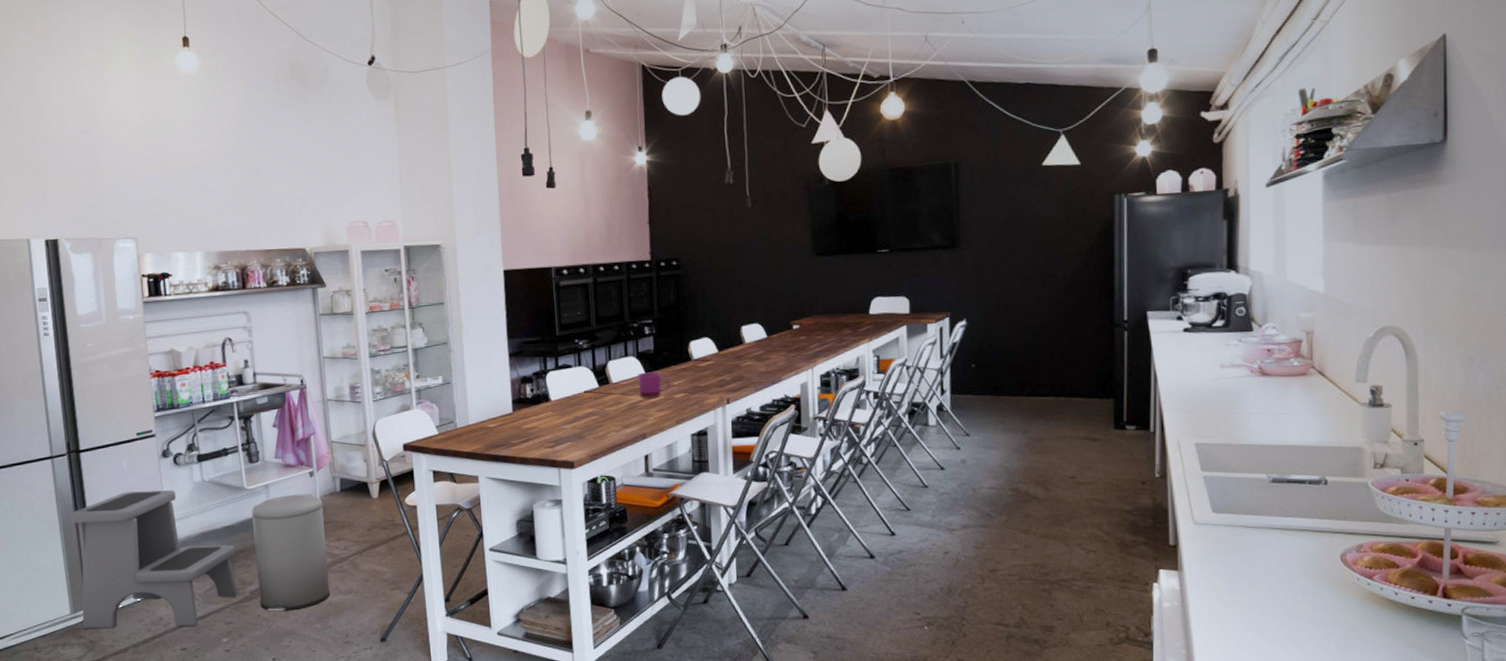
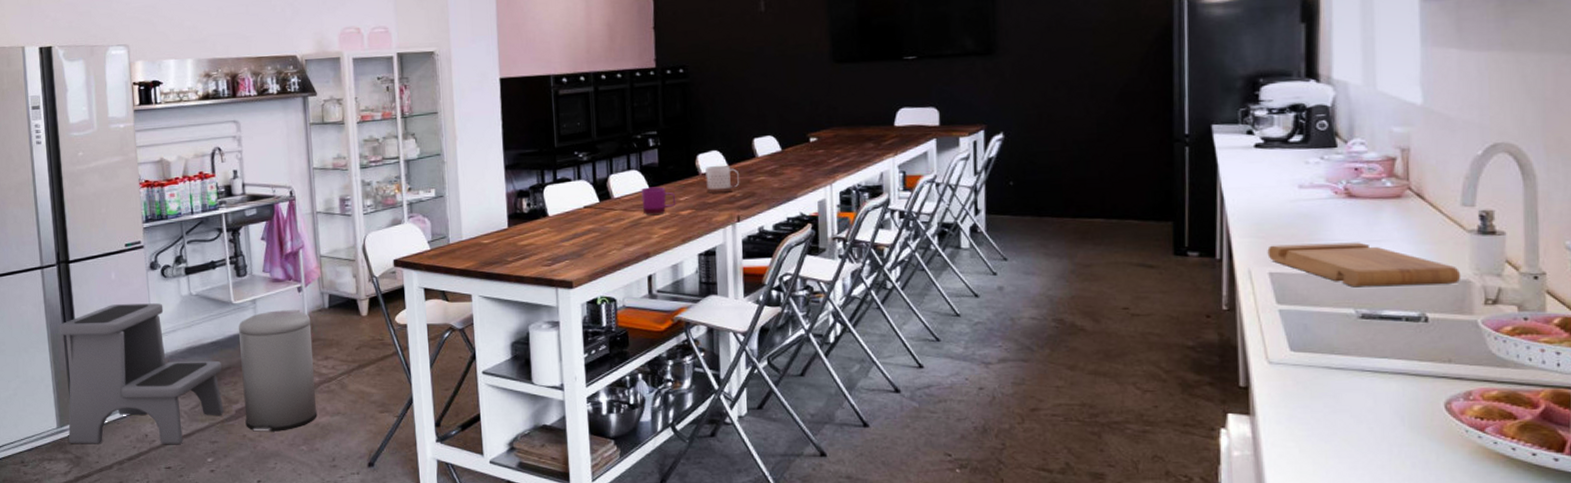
mug: none [697,351,730,378] -> present [705,165,740,193]
cutting board: none [1194,415,1355,455] -> present [1267,242,1461,288]

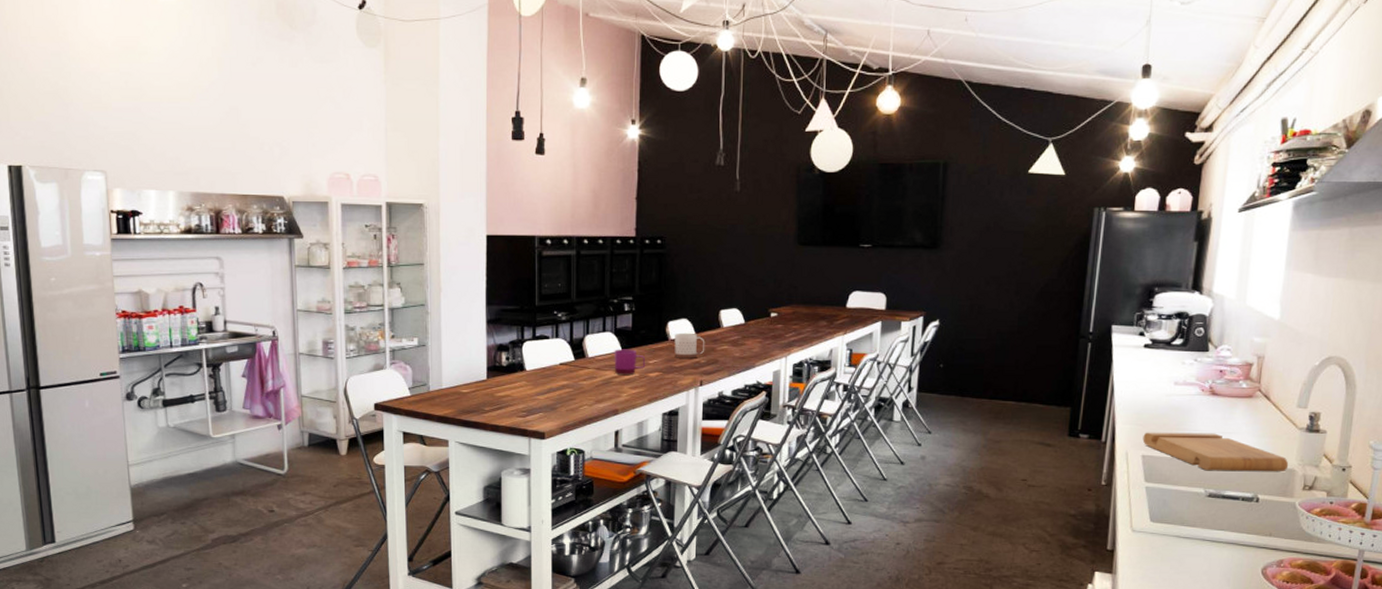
step stool: present [58,303,224,445] -> none [28,431,200,571]
pedal bin: present [238,310,317,432] -> none [216,446,294,561]

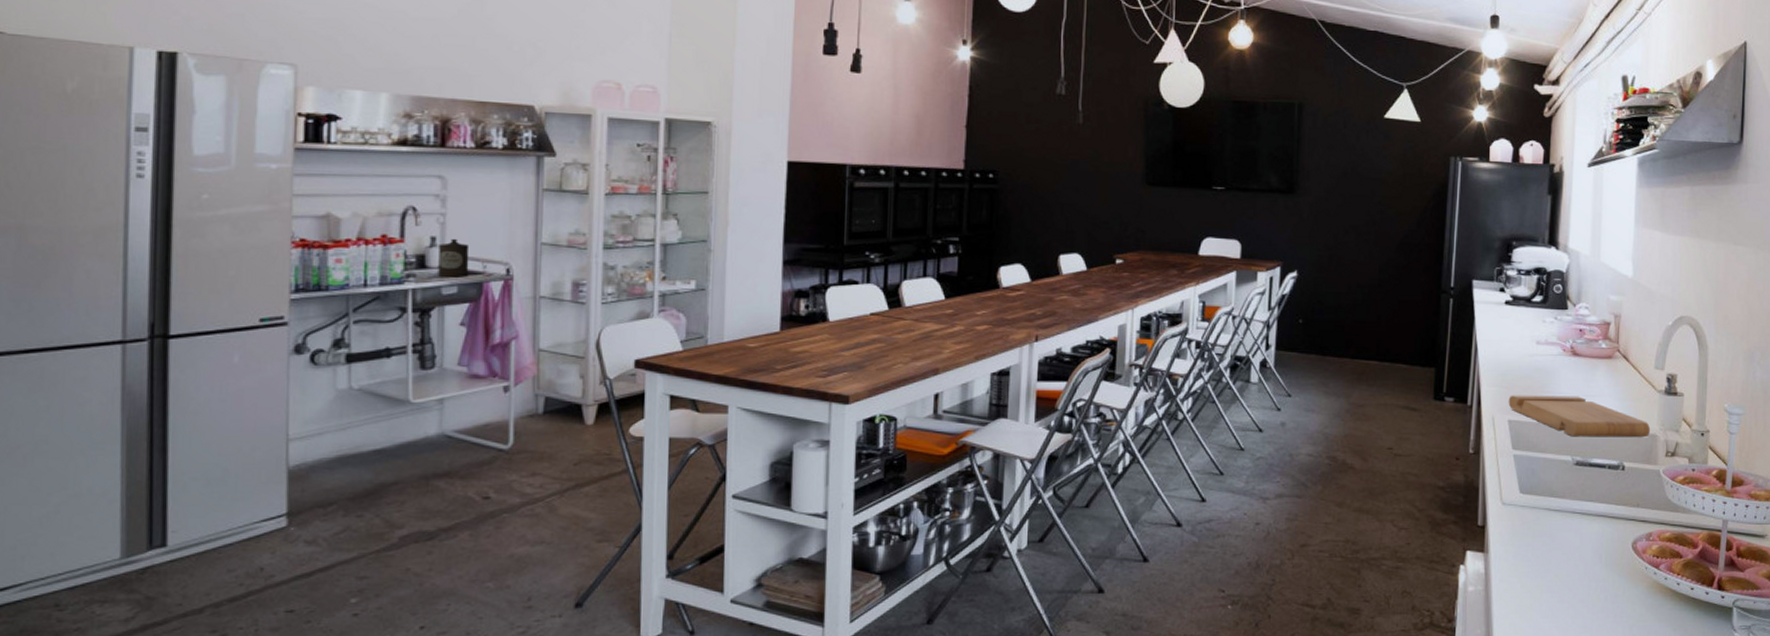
canister: none [221,307,245,339] -> present [438,238,470,278]
mug: present [614,349,646,376] -> none [935,297,973,329]
mug: present [674,332,705,358] -> none [1006,279,1042,310]

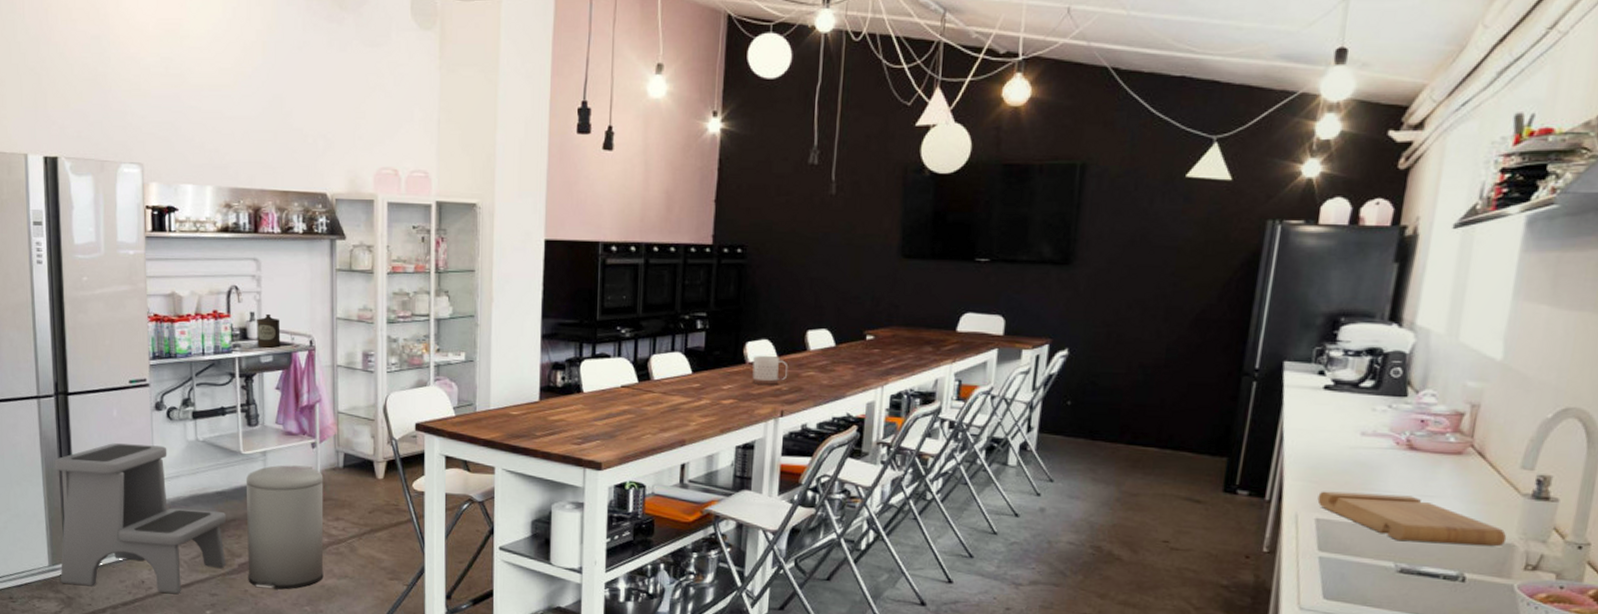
step stool: none [137,395,386,582] -> present [54,442,227,595]
pedal bin: none [411,413,518,564] -> present [245,465,324,590]
mug: none [1006,279,1042,310] -> present [752,355,789,385]

